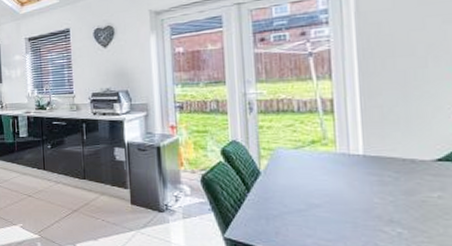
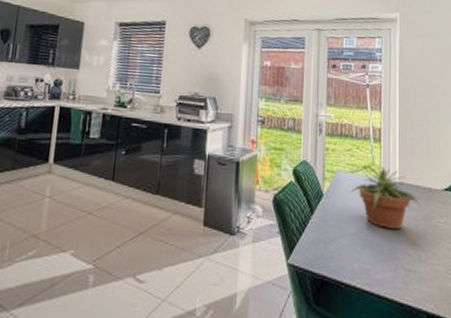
potted plant: none [295,138,396,206] -> present [350,164,419,230]

